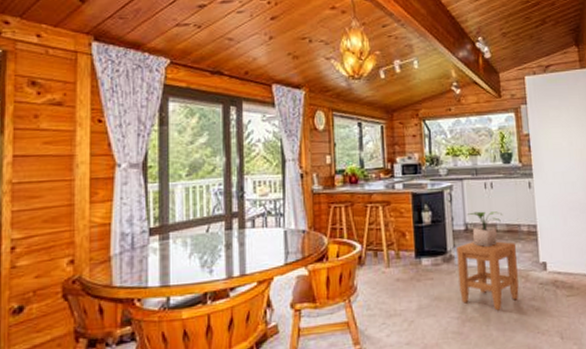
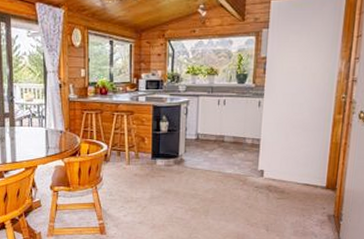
stool: present [456,241,519,311] -> none [186,149,239,205]
potted plant: present [466,211,503,248] -> none [199,124,232,155]

